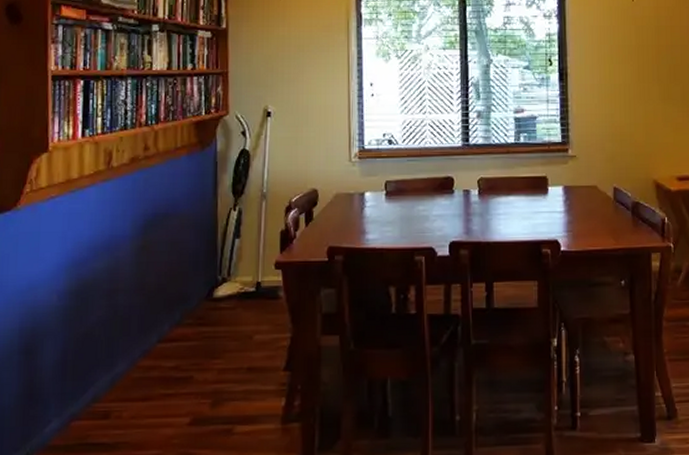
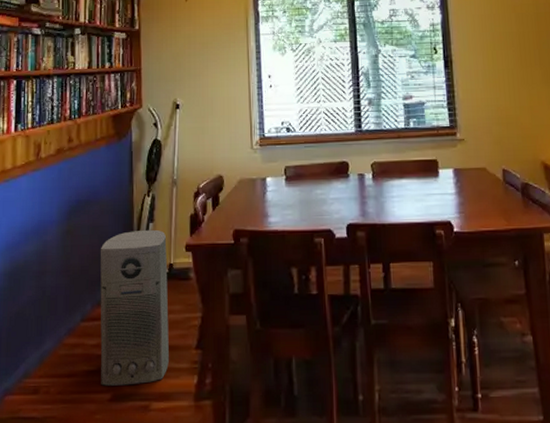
air purifier: none [179,246,255,410] -> present [100,229,169,386]

